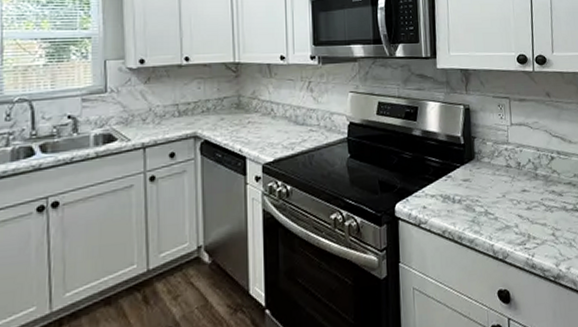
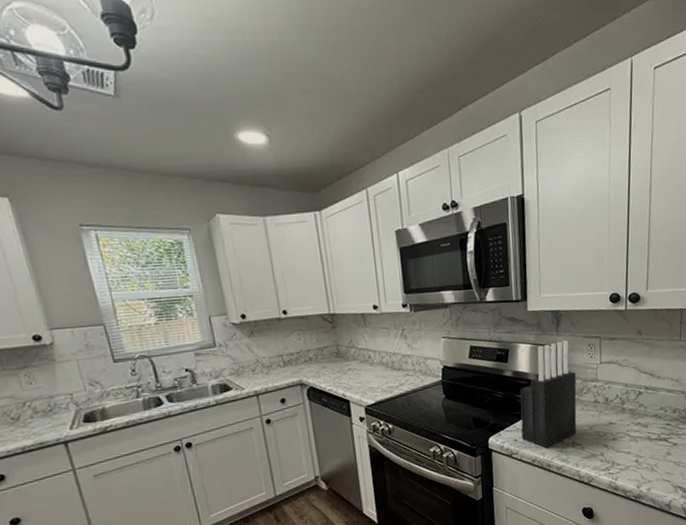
knife block: none [429,100,489,218] -> present [520,341,577,448]

